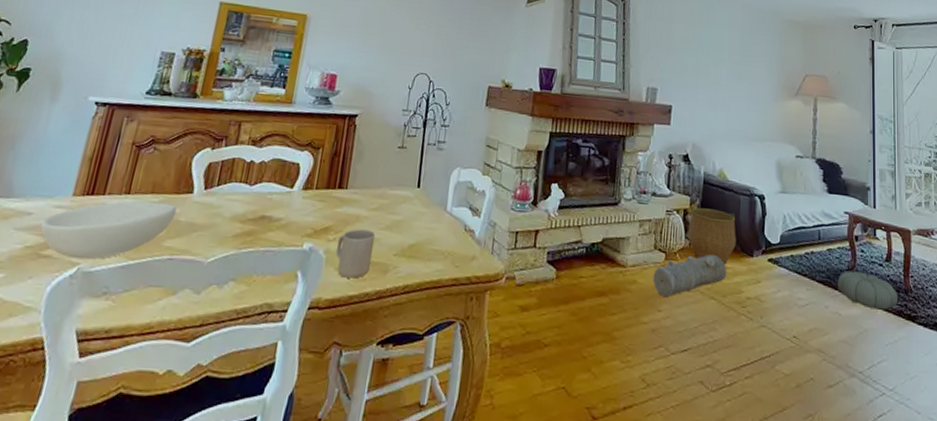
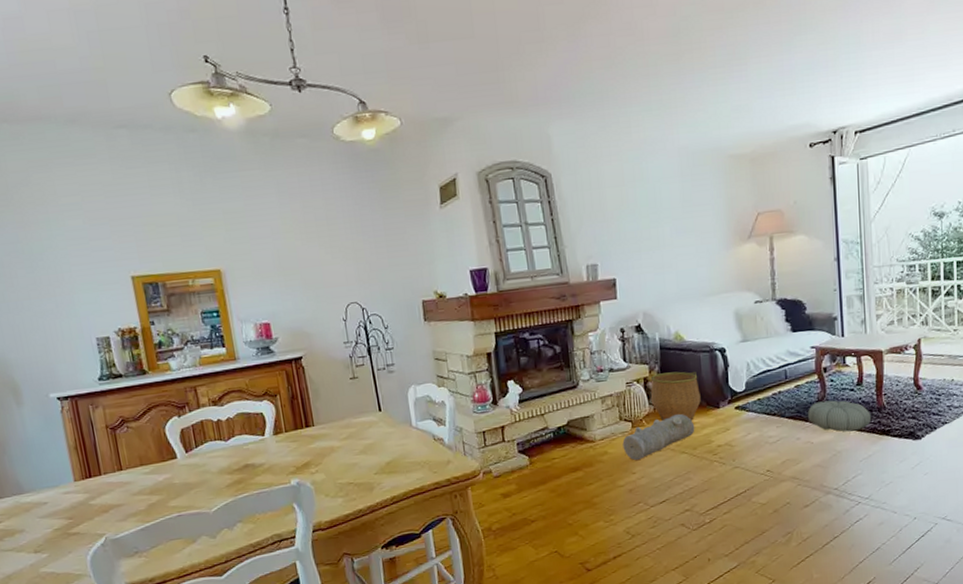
bowl: present [40,201,177,260] -> none [58,471,170,531]
cup: present [335,229,376,279] -> none [320,457,357,501]

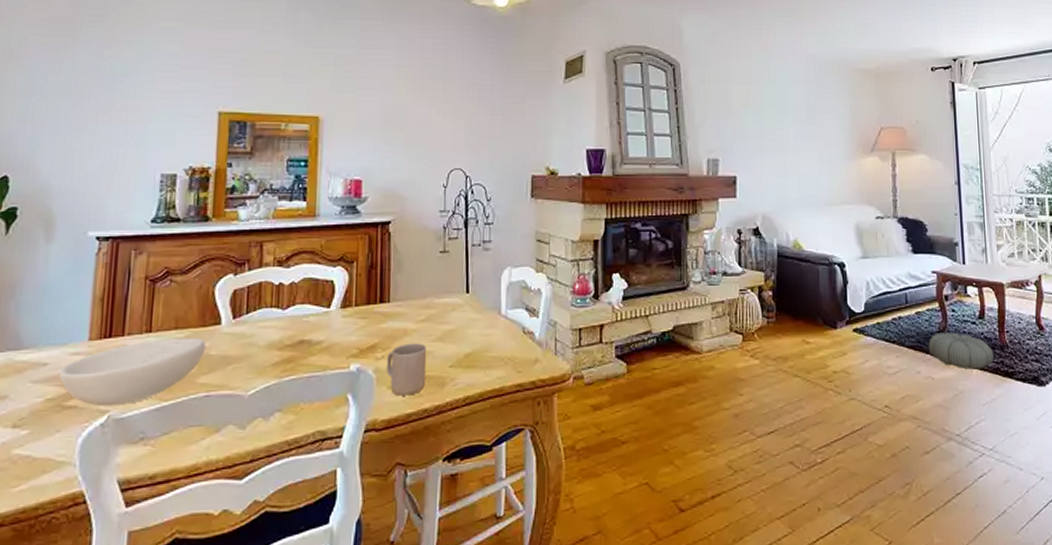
bowl: none [58,471,170,531] -> present [59,338,206,407]
cup: none [320,457,357,501] -> present [386,343,427,396]
decorative log: present [622,413,695,460] -> none [731,330,810,379]
basket: present [650,371,701,421] -> none [764,283,818,340]

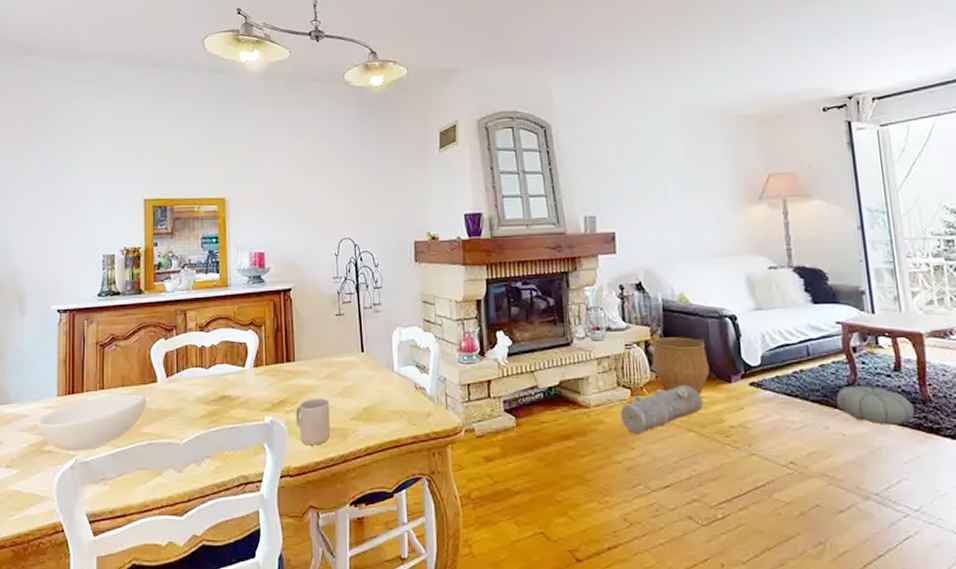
decorative log: none [731,330,810,379] -> present [620,384,704,433]
basket: none [764,283,818,340] -> present [652,337,710,394]

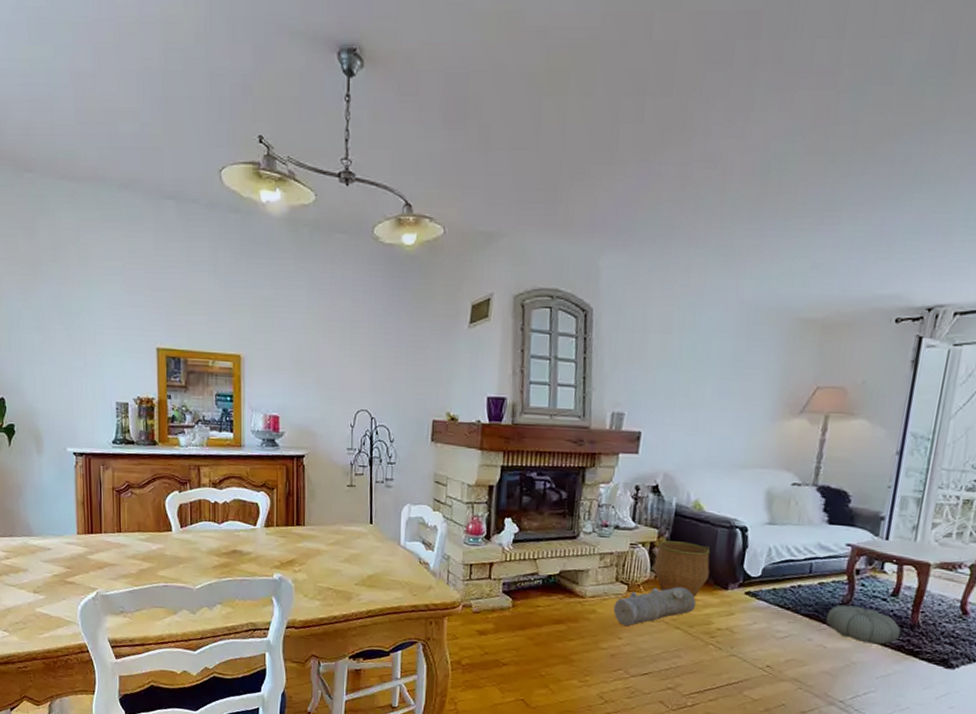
bowl: present [37,394,147,452] -> none [59,538,162,586]
cup: present [295,398,331,446] -> none [302,561,336,604]

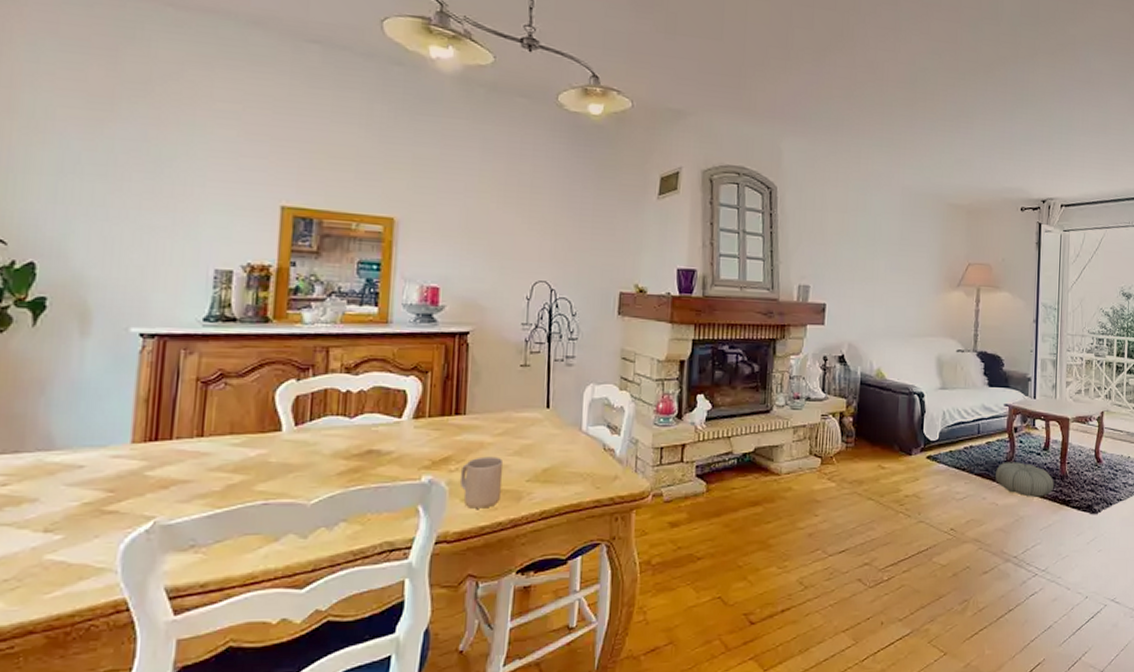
cup: none [302,561,336,604] -> present [459,456,504,509]
decorative log: present [613,586,697,626] -> none [808,455,885,501]
basket: present [653,540,711,597] -> none [844,410,895,465]

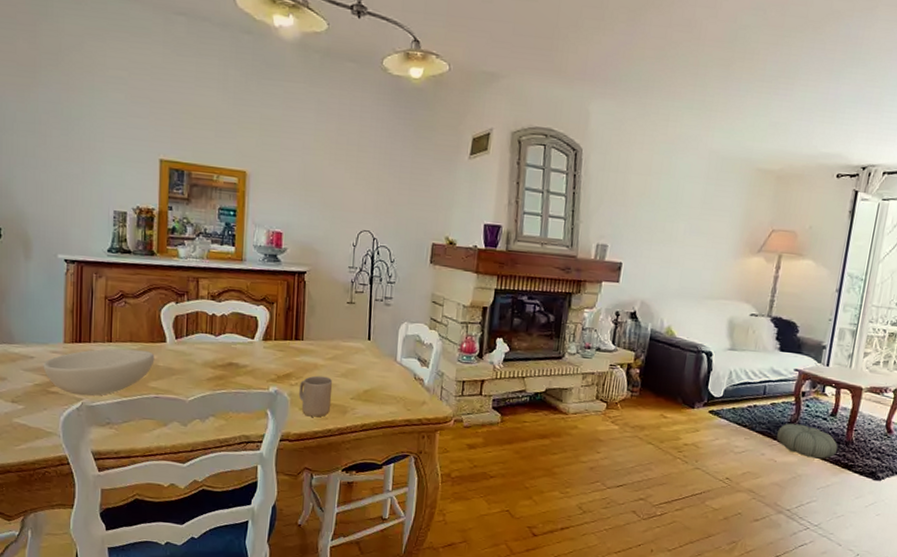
bowl: none [97,444,265,512] -> present [43,348,155,396]

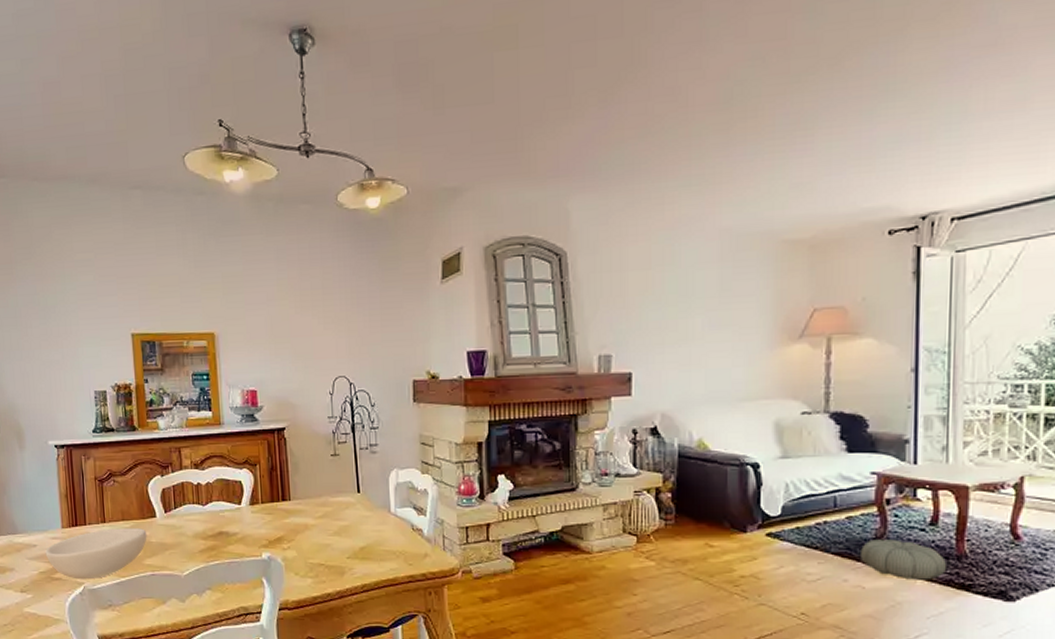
cup: present [298,375,333,417] -> none [292,536,328,581]

